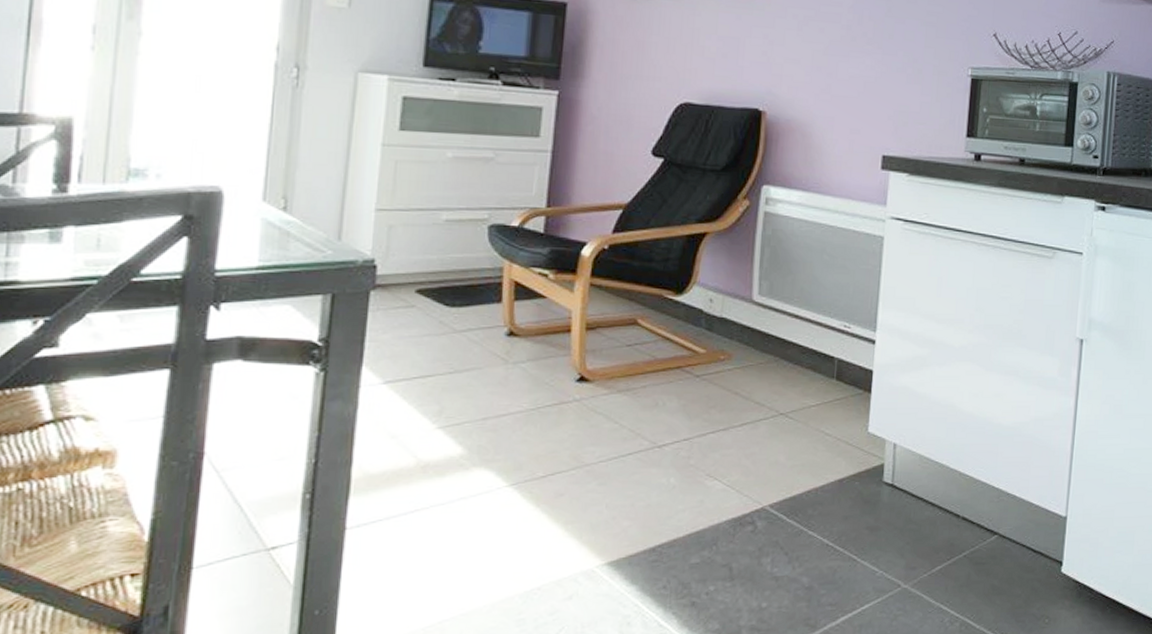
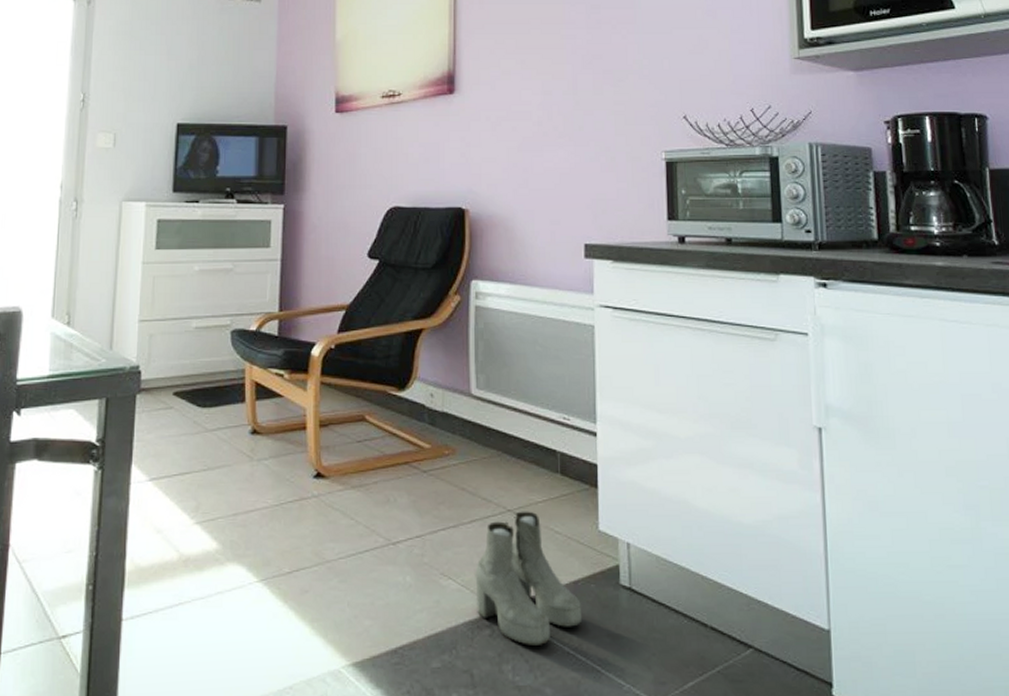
boots: none [740,414,844,540] -> present [475,511,583,647]

